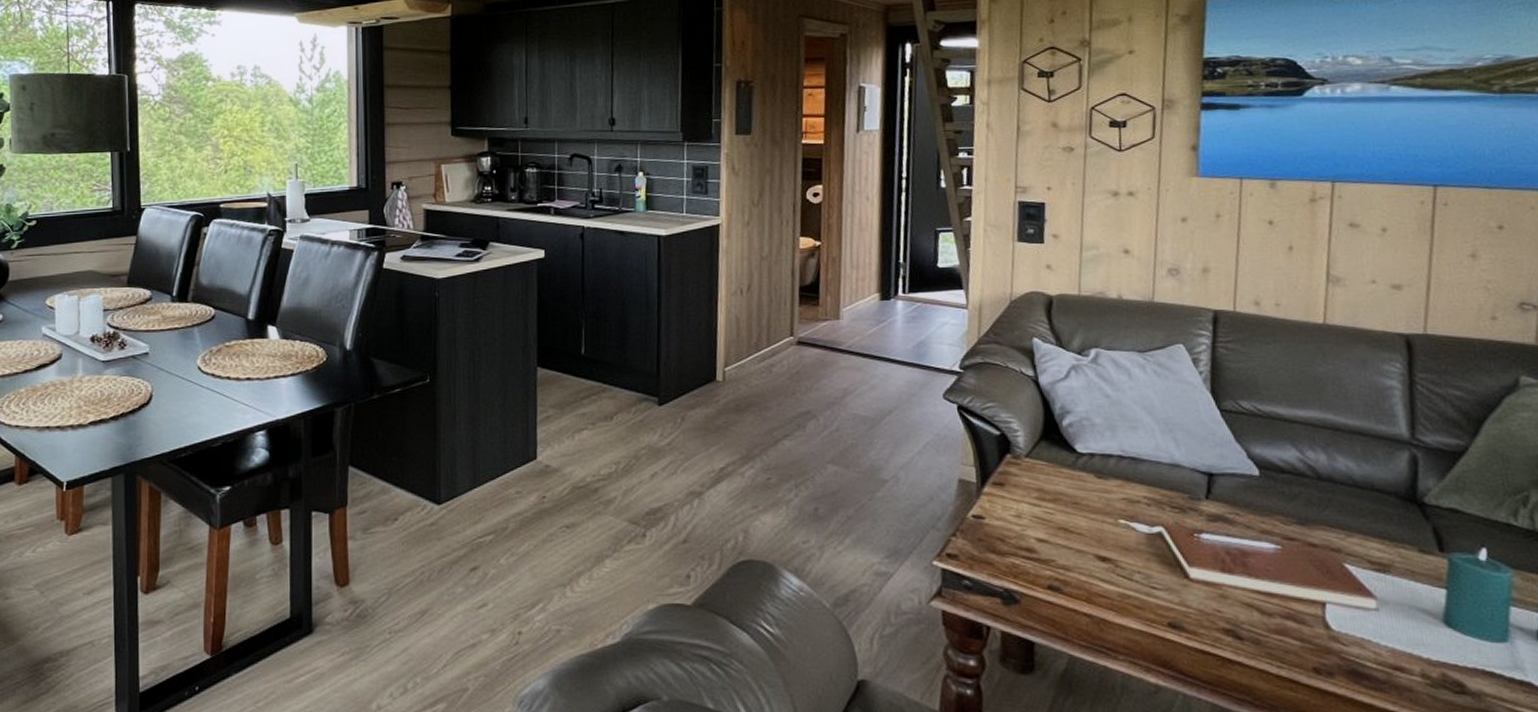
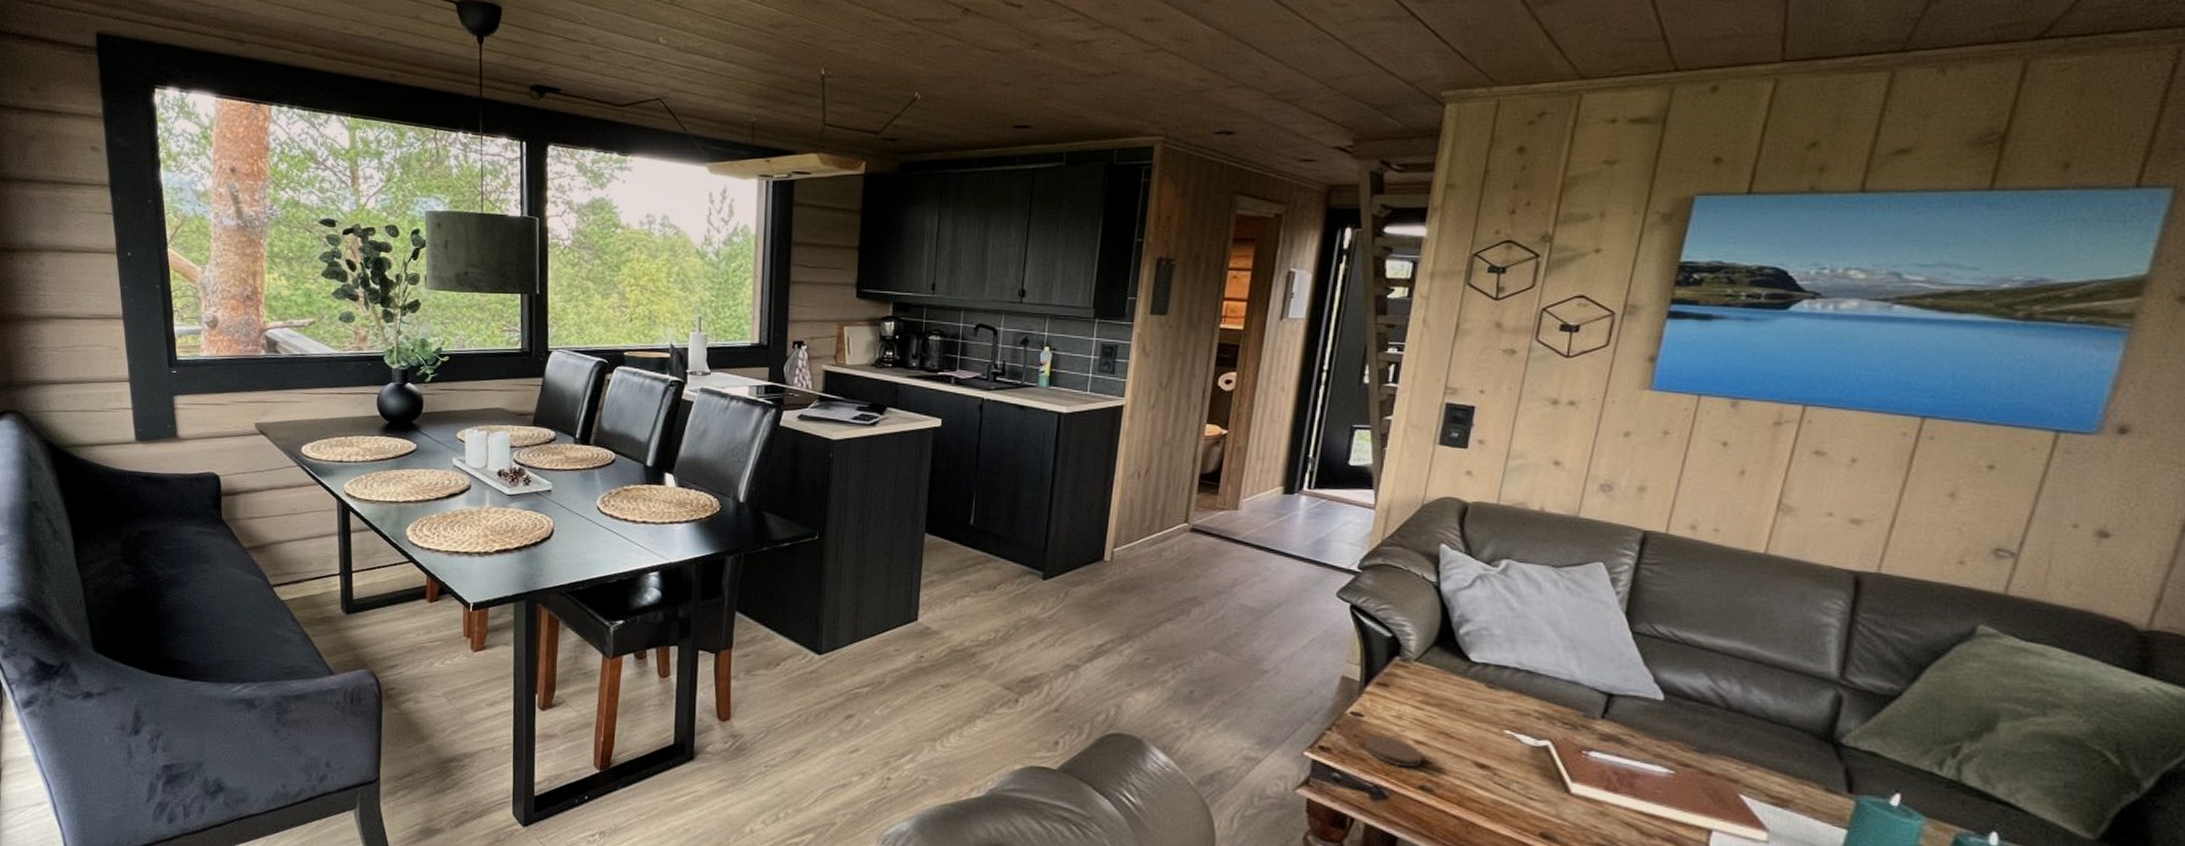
coaster: none [988,537,1047,568] -> present [1363,734,1423,768]

